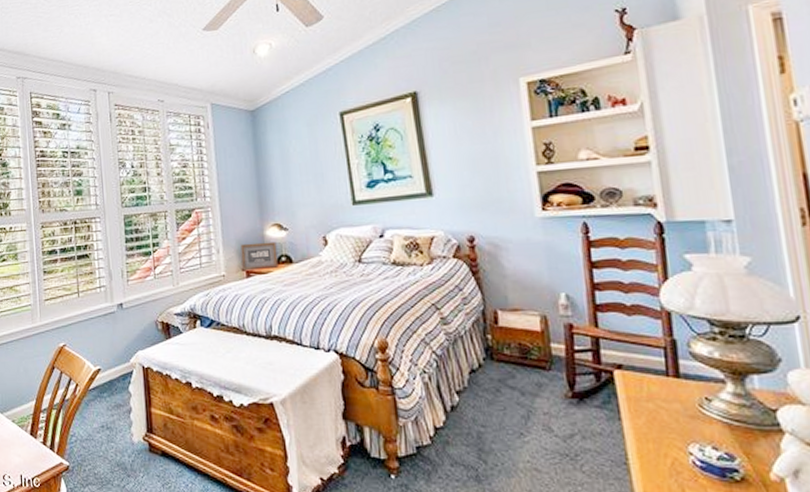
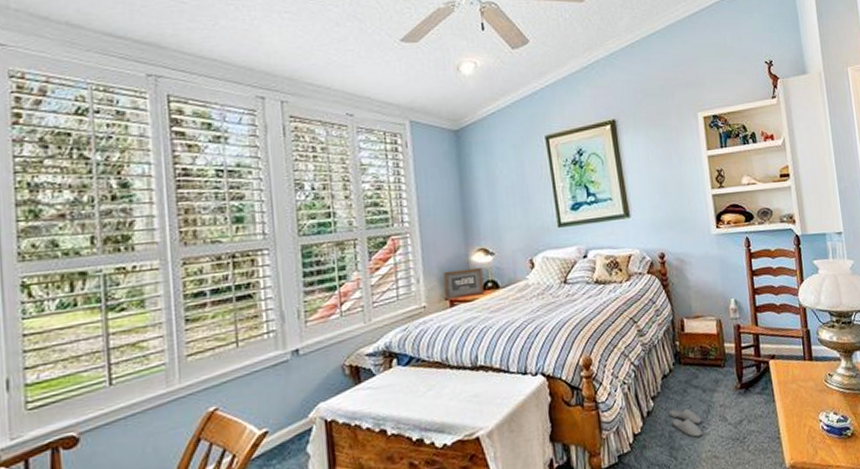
slippers: none [478,408,520,444] -> present [669,407,703,438]

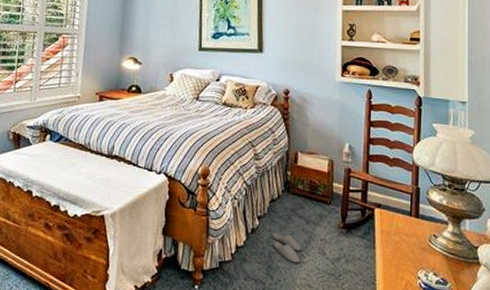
picture frame: present [443,267,485,301] -> none [96,71,130,97]

